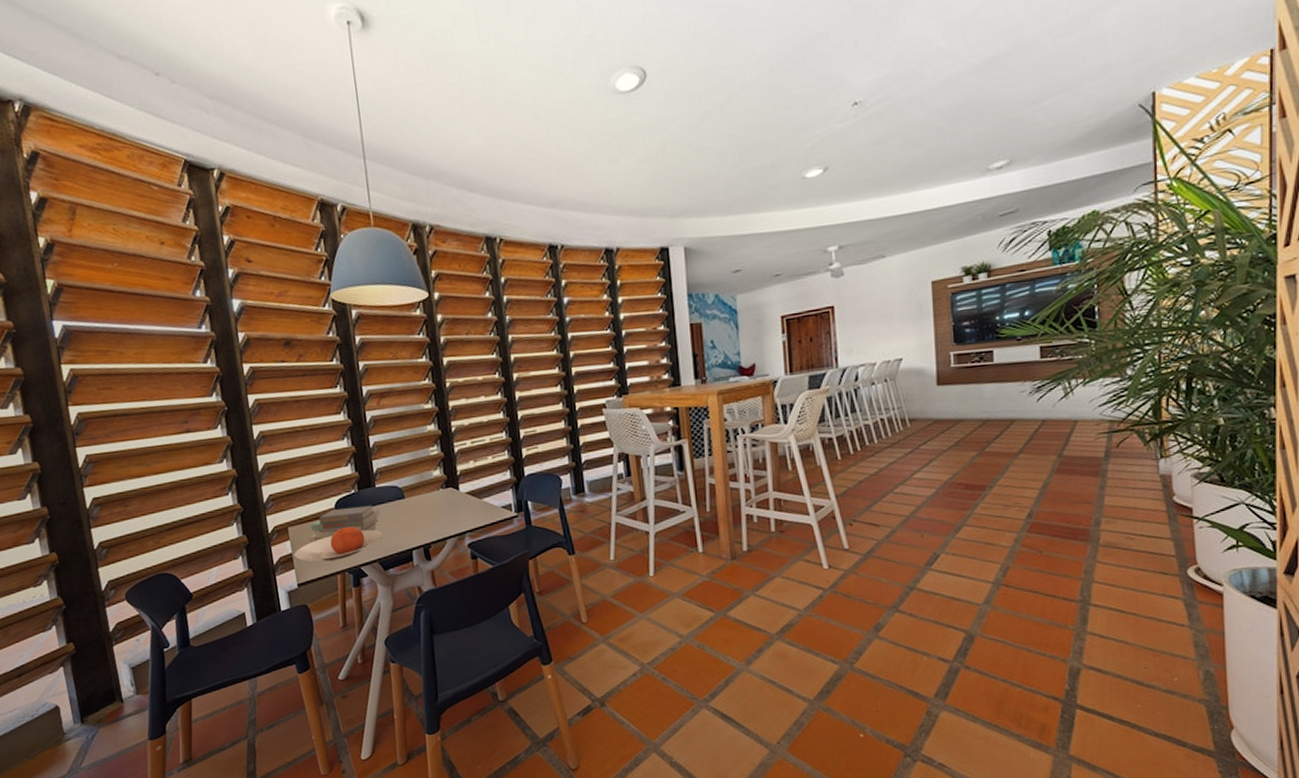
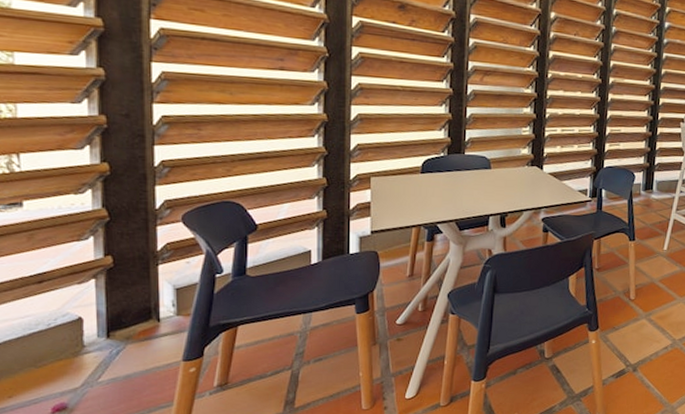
plate: present [293,526,382,562] -> none [371,185,463,215]
books: present [309,505,381,543] -> none [391,167,465,195]

